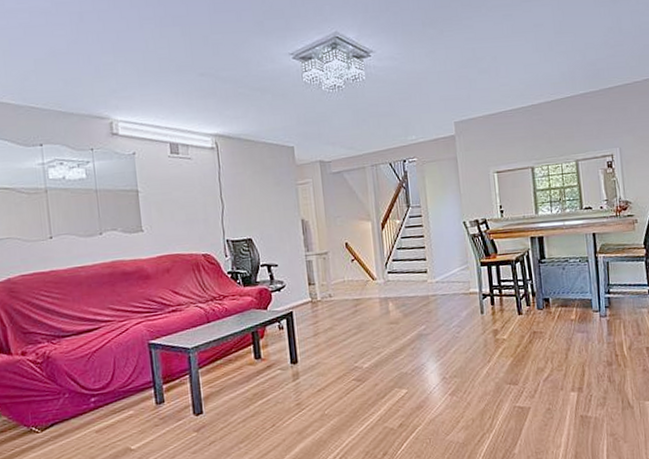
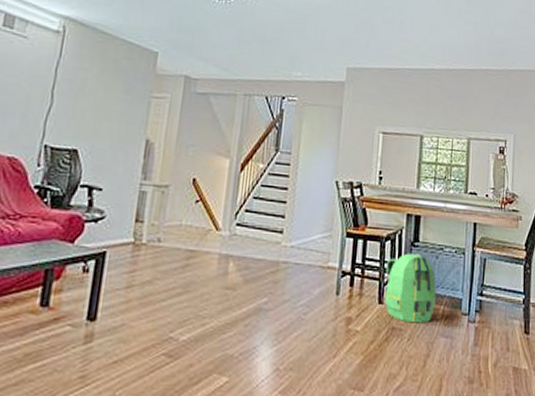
backpack: none [519,268,569,326] -> present [385,253,437,323]

